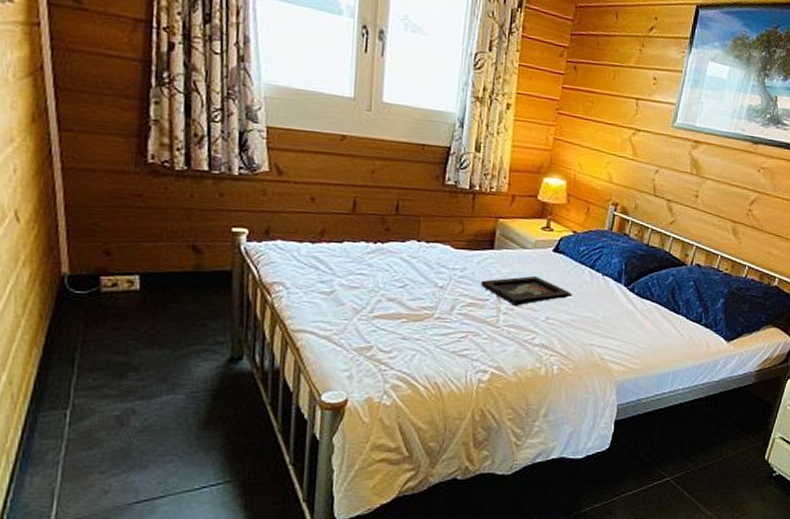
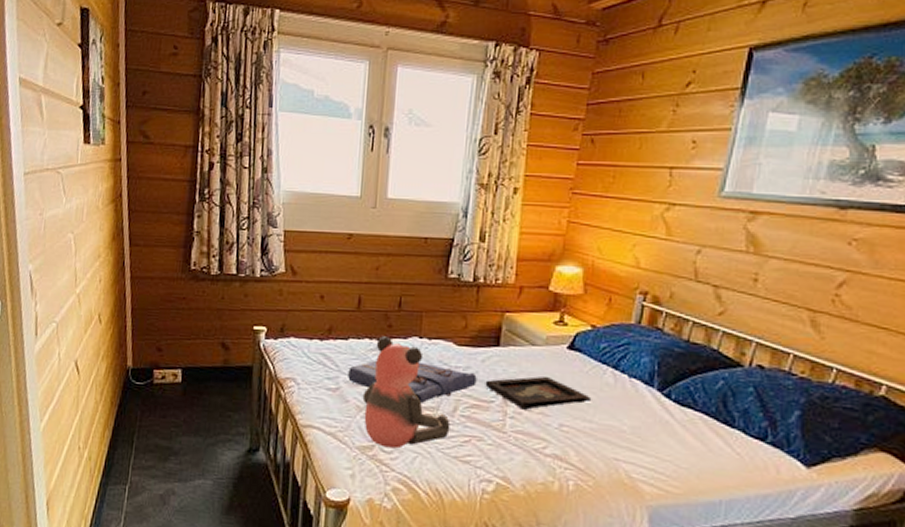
tote bag: none [343,263,473,303] -> present [348,360,477,403]
bear: none [359,239,448,348] -> present [362,336,451,449]

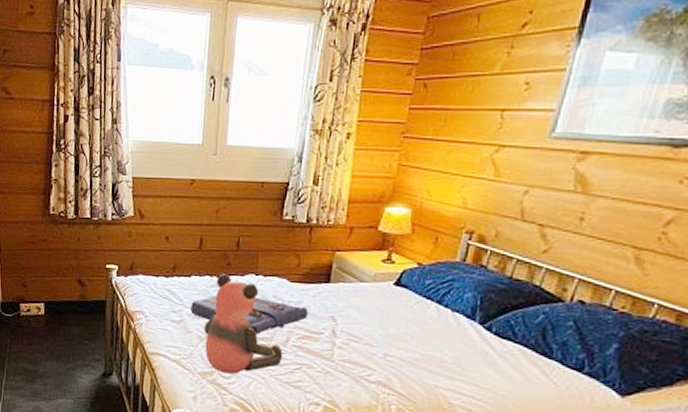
decorative tray: present [485,375,592,410] -> none [315,310,416,341]

